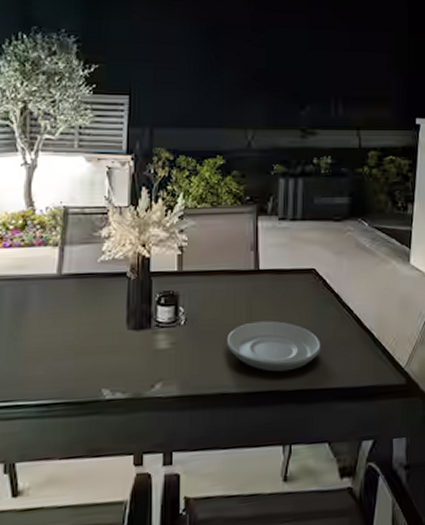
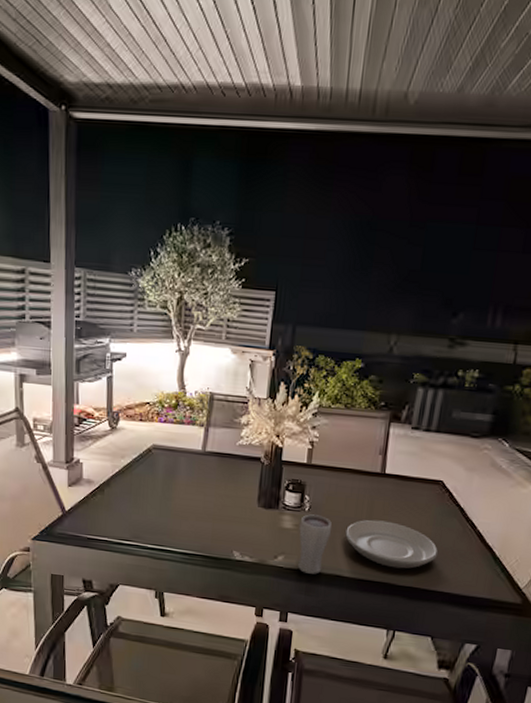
drinking glass: none [176,327,212,399] -> present [298,514,332,574]

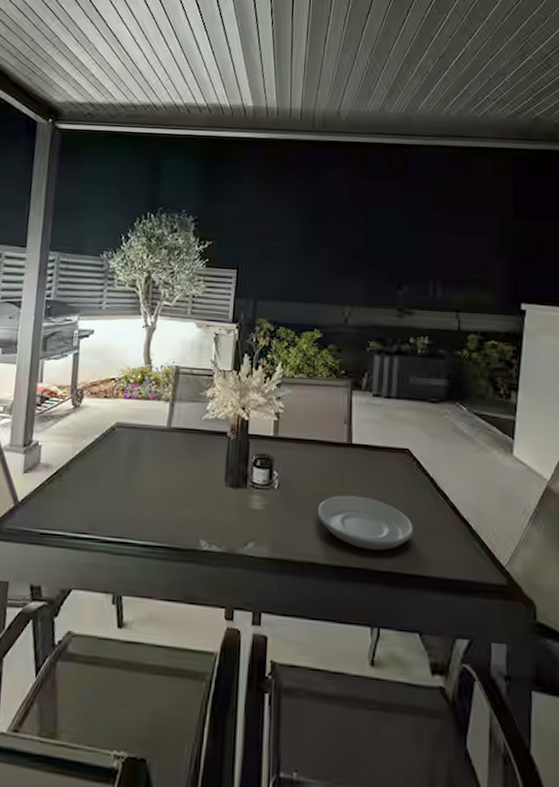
drinking glass: present [298,514,332,574] -> none [269,492,303,563]

